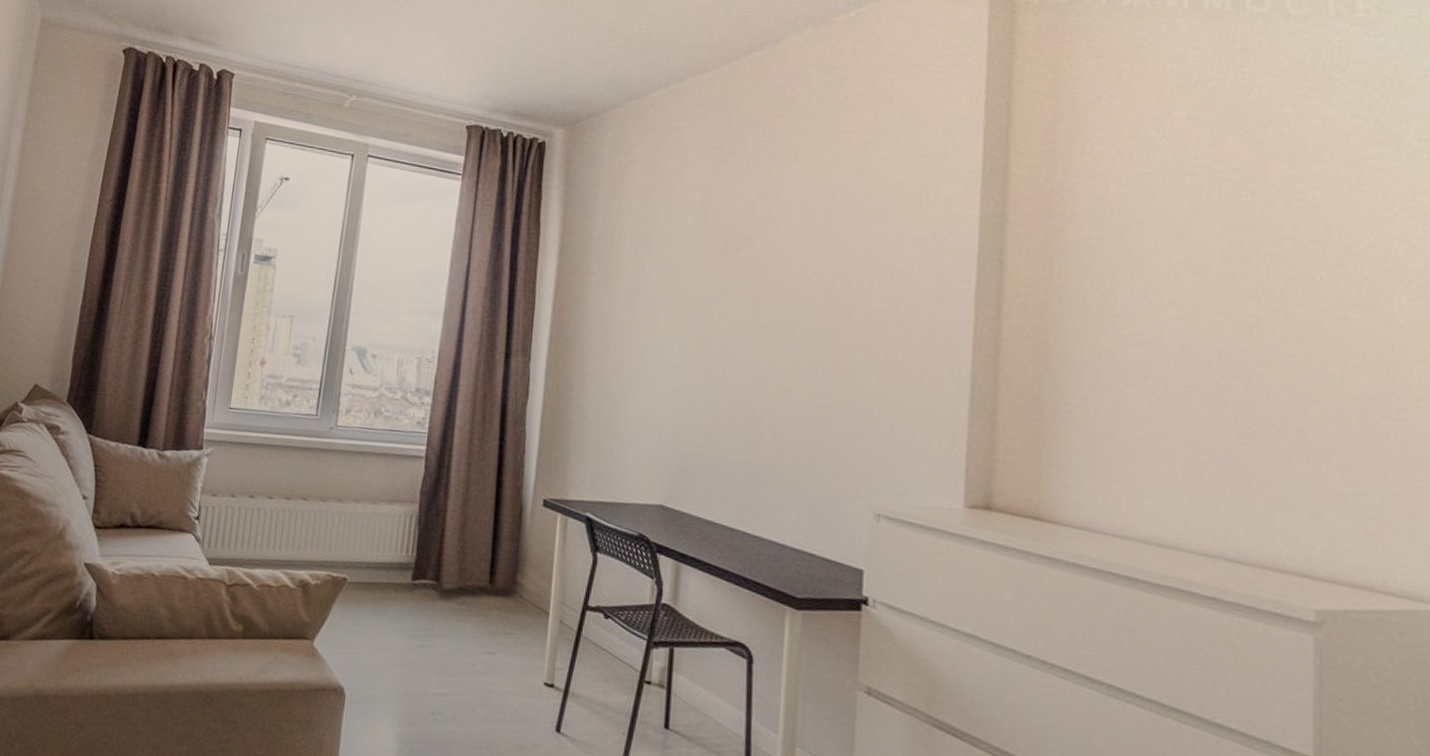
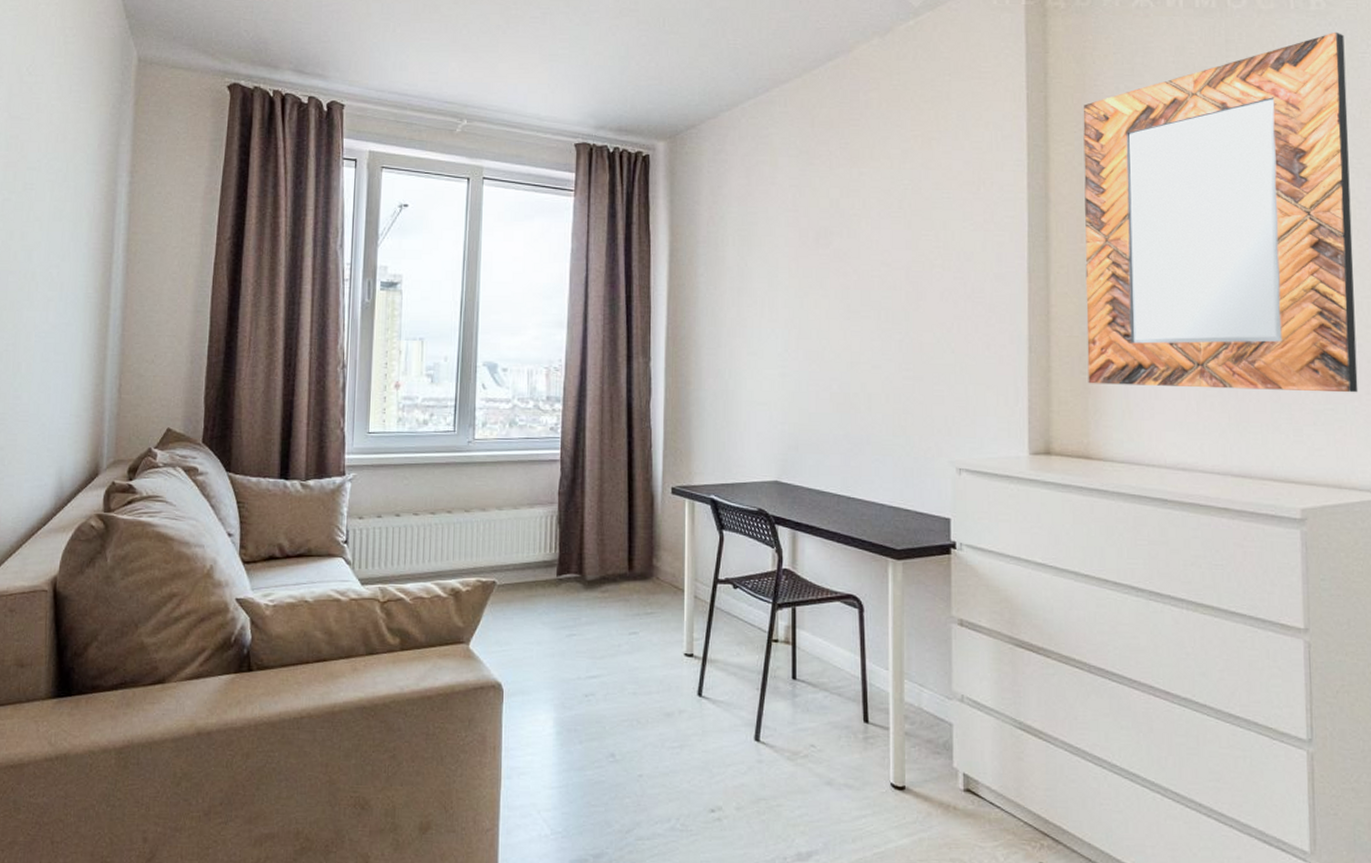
home mirror: none [1043,44,1402,477] -> present [1083,31,1358,393]

